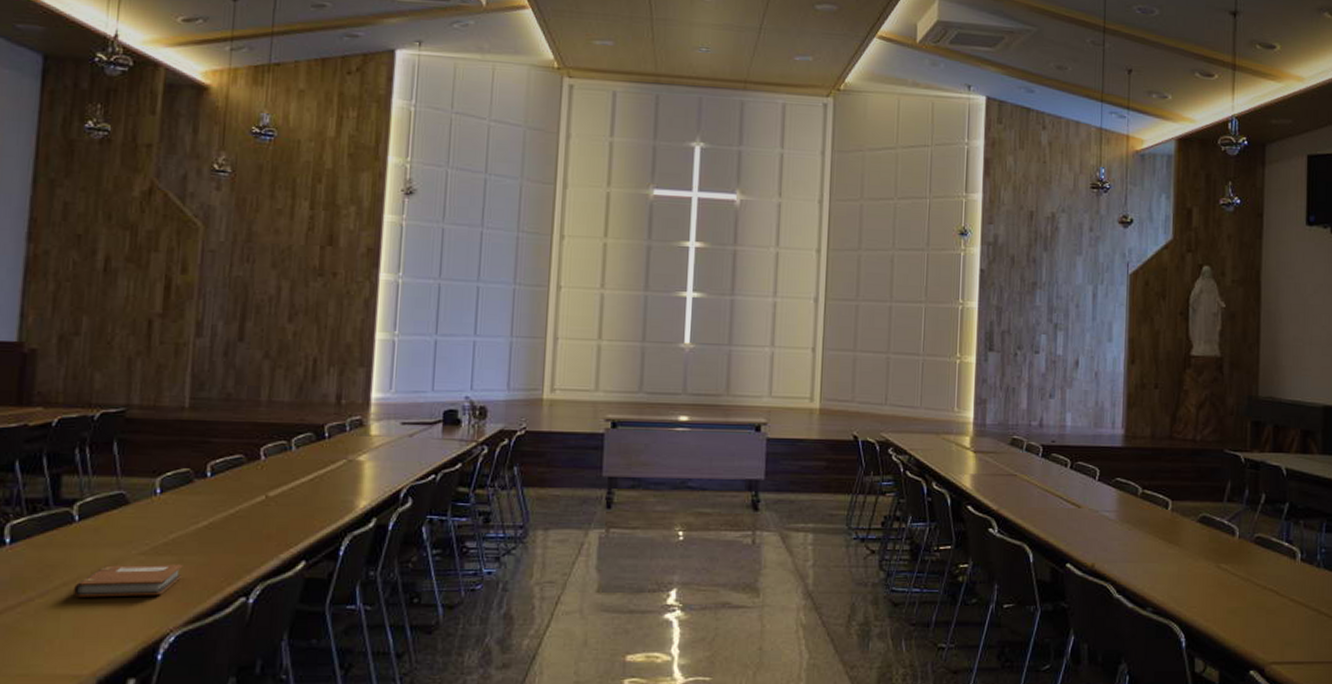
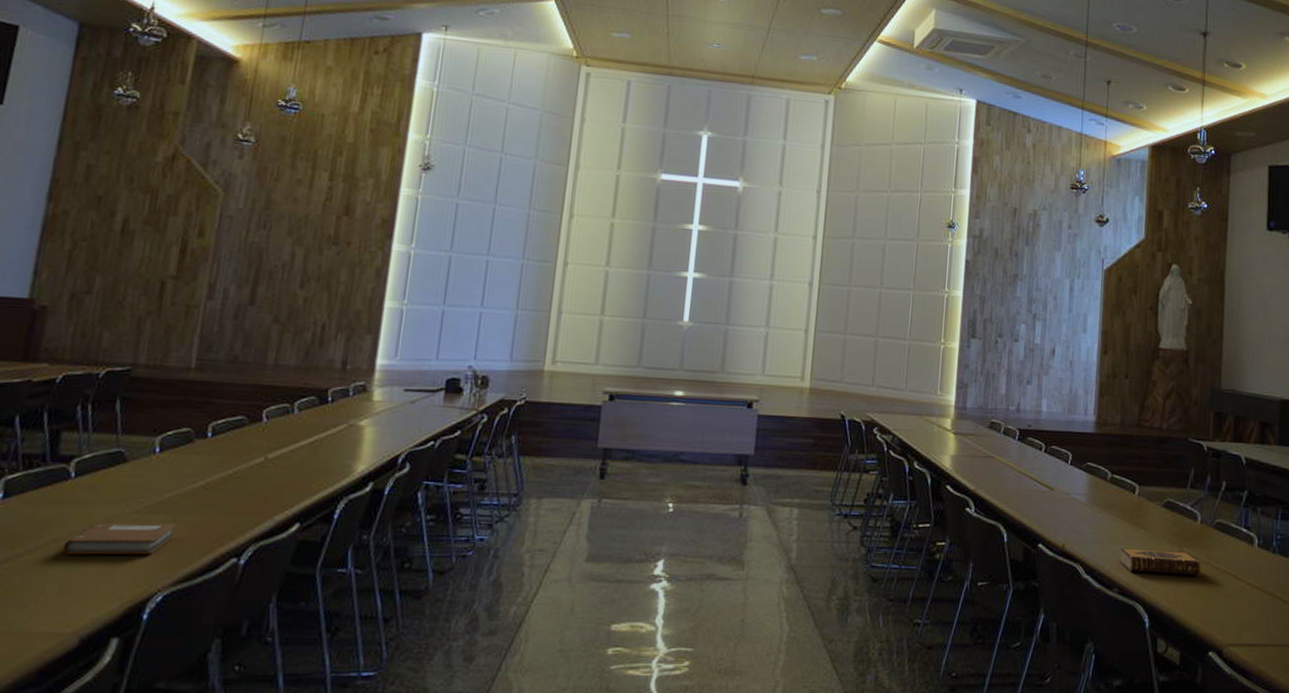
hardback book: none [1152,566,1240,593] -> present [1119,548,1201,577]

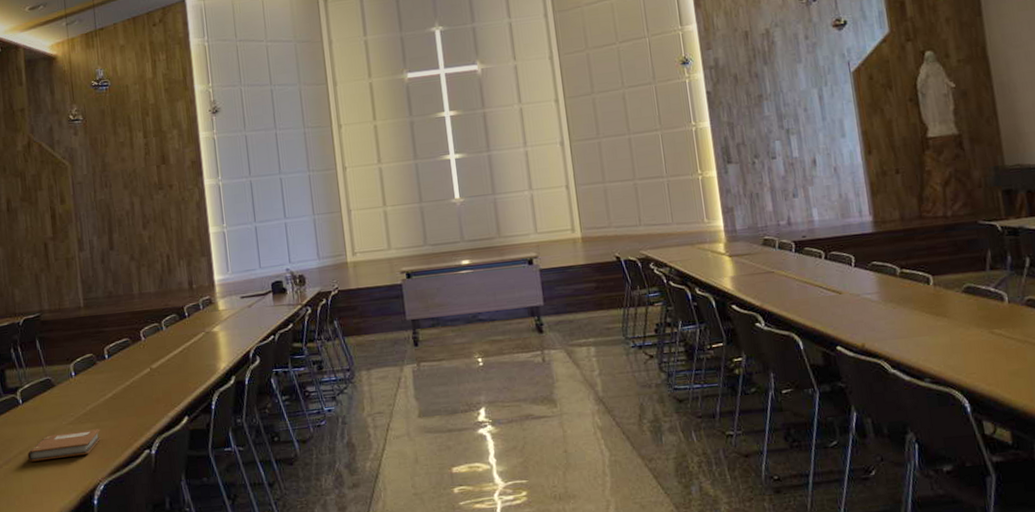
hardback book: present [1119,548,1201,577] -> none [924,333,1018,361]

